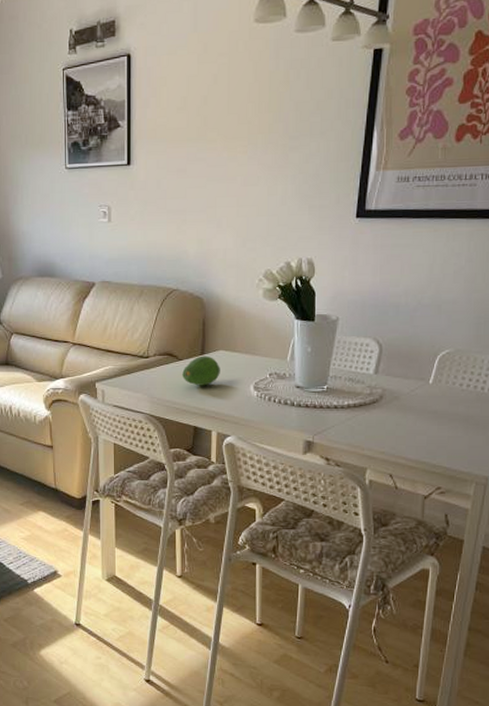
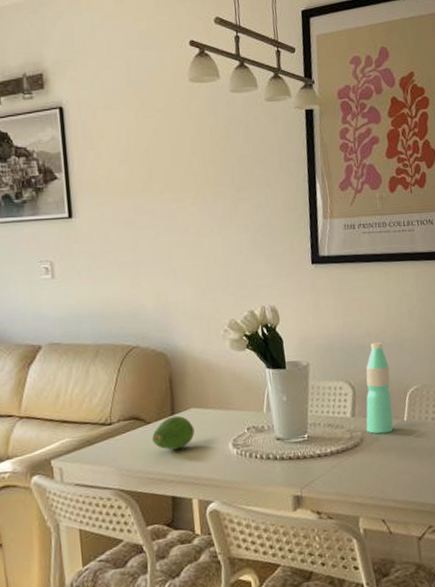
water bottle: none [388,302,422,393] -> present [366,342,394,434]

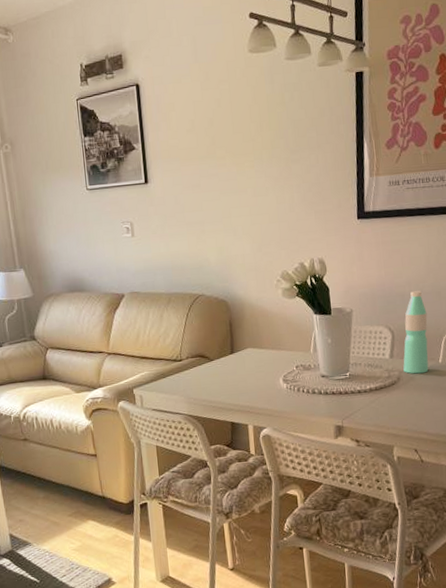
fruit: present [152,415,195,450] -> none [215,354,251,384]

